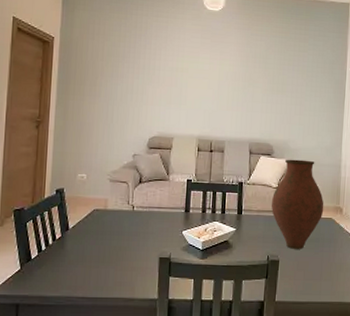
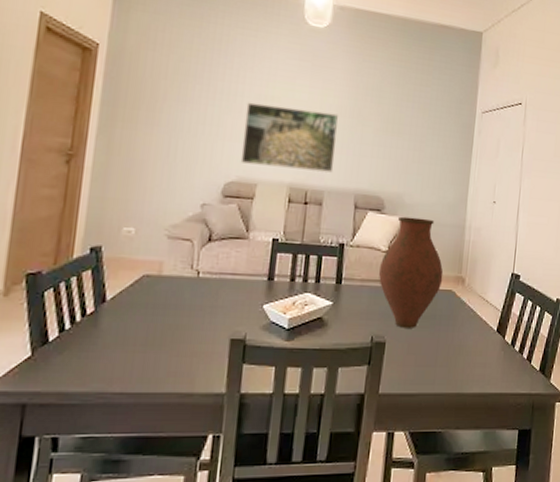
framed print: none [160,74,234,126] -> present [240,102,339,172]

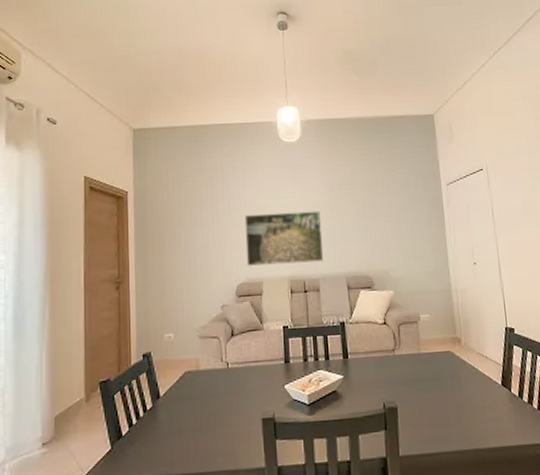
vase: present [379,216,444,328] -> none [379,288,440,392]

